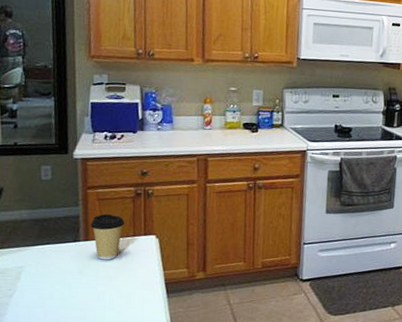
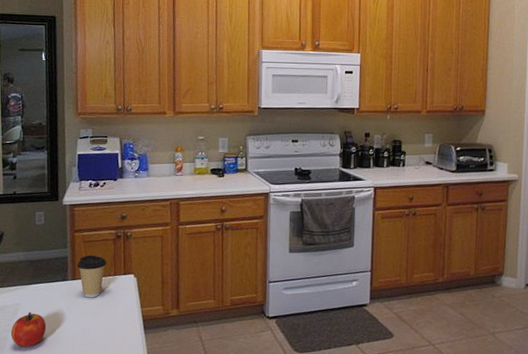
fruit: none [13,275,55,314] -> present [10,312,47,348]

